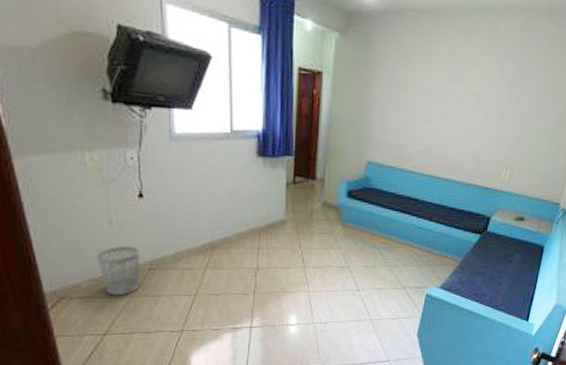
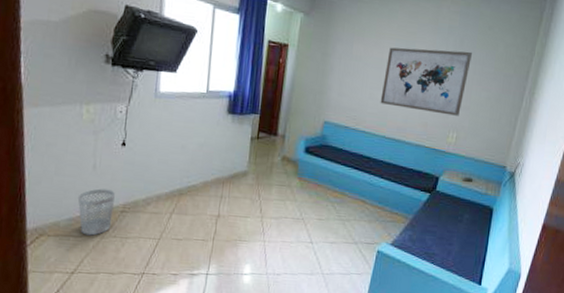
wall art: none [428,73,531,151] -> present [380,47,472,116]

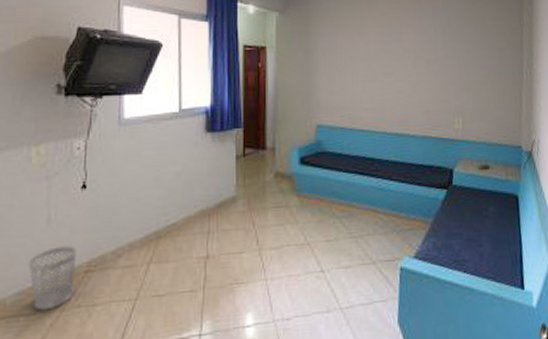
wall art: present [380,47,472,116] -> none [374,30,462,99]

